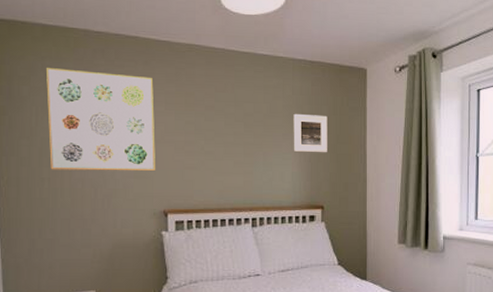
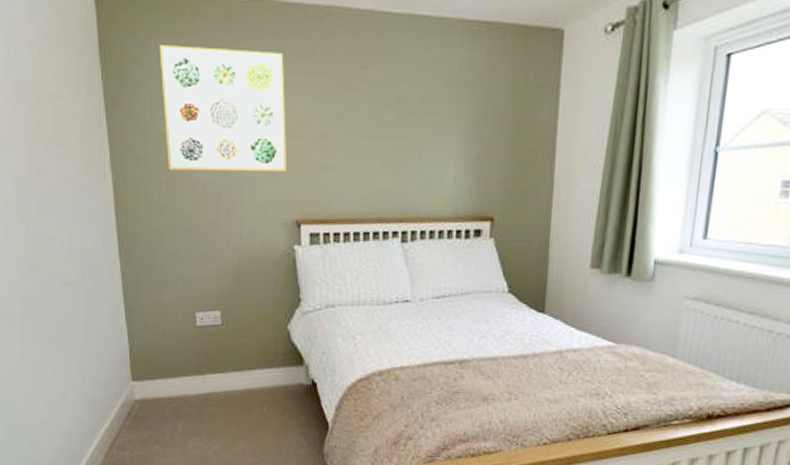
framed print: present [293,113,327,153] -> none [457,95,505,148]

